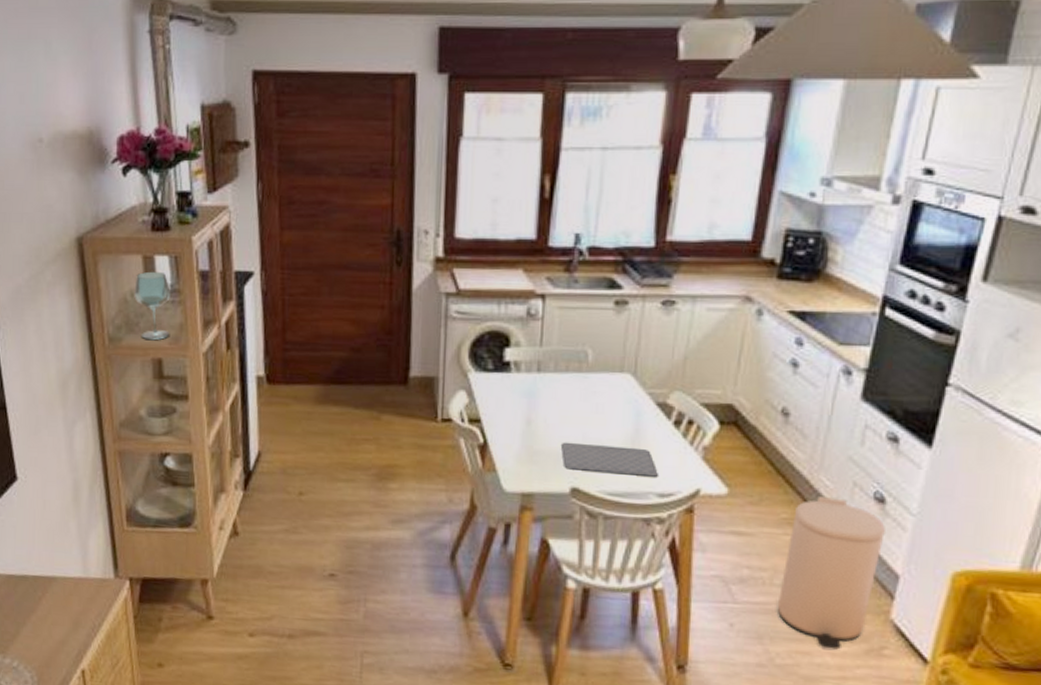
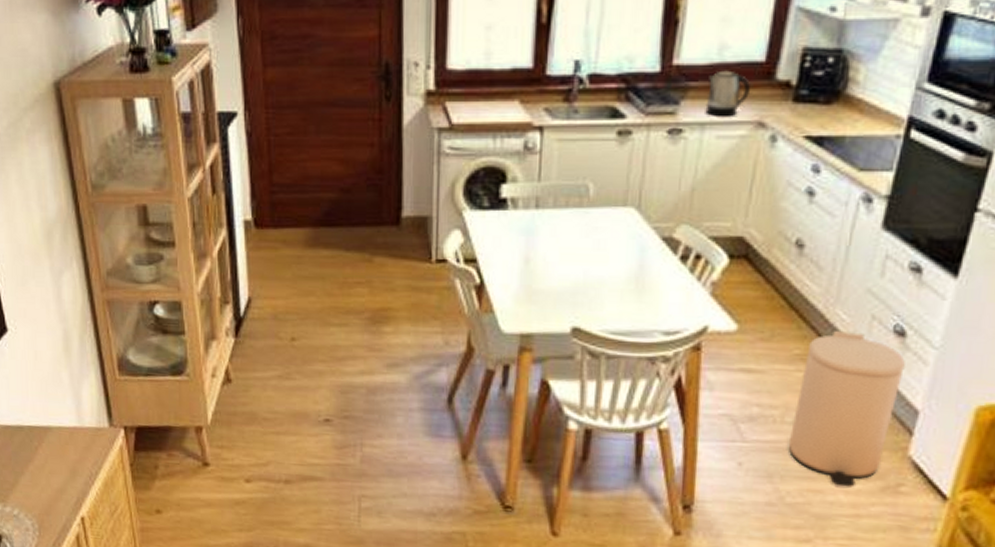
wine glass: present [134,271,170,341] -> none [115,115,154,187]
placemat: present [561,442,658,477] -> none [562,280,663,314]
kettle: none [696,247,738,290] -> present [705,70,750,116]

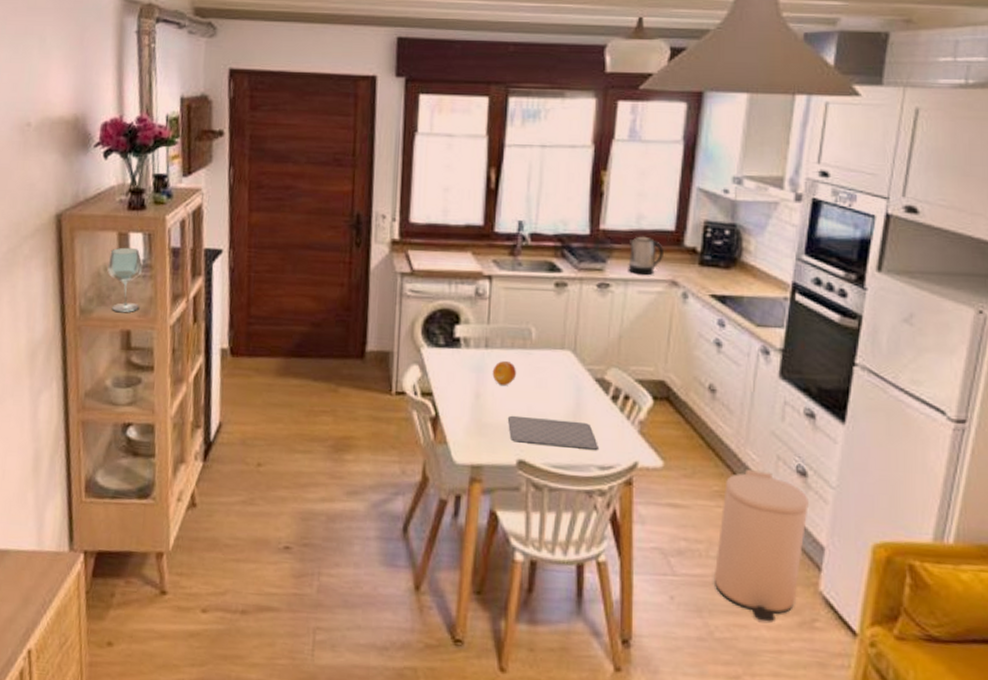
wine glass: none [115,115,154,187] -> present [107,247,143,313]
fruit: none [543,222,572,248] -> present [492,361,517,385]
placemat: none [562,280,663,314] -> present [508,415,598,450]

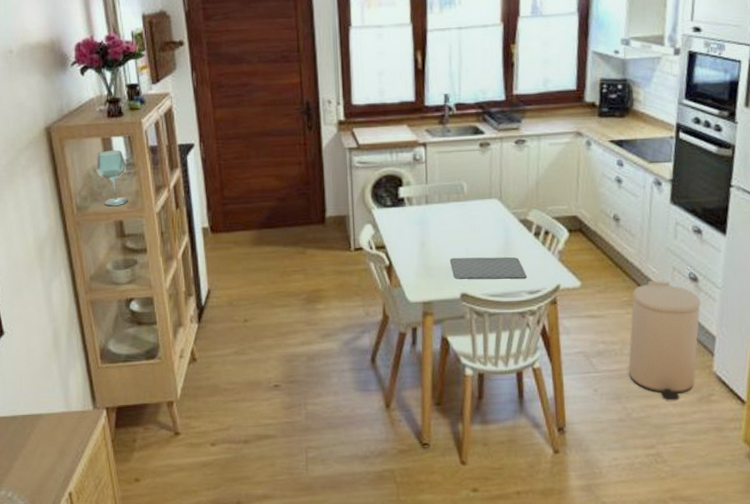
fruit: present [492,361,517,385] -> none [433,213,454,233]
kettle: present [628,236,663,275] -> none [539,97,568,129]

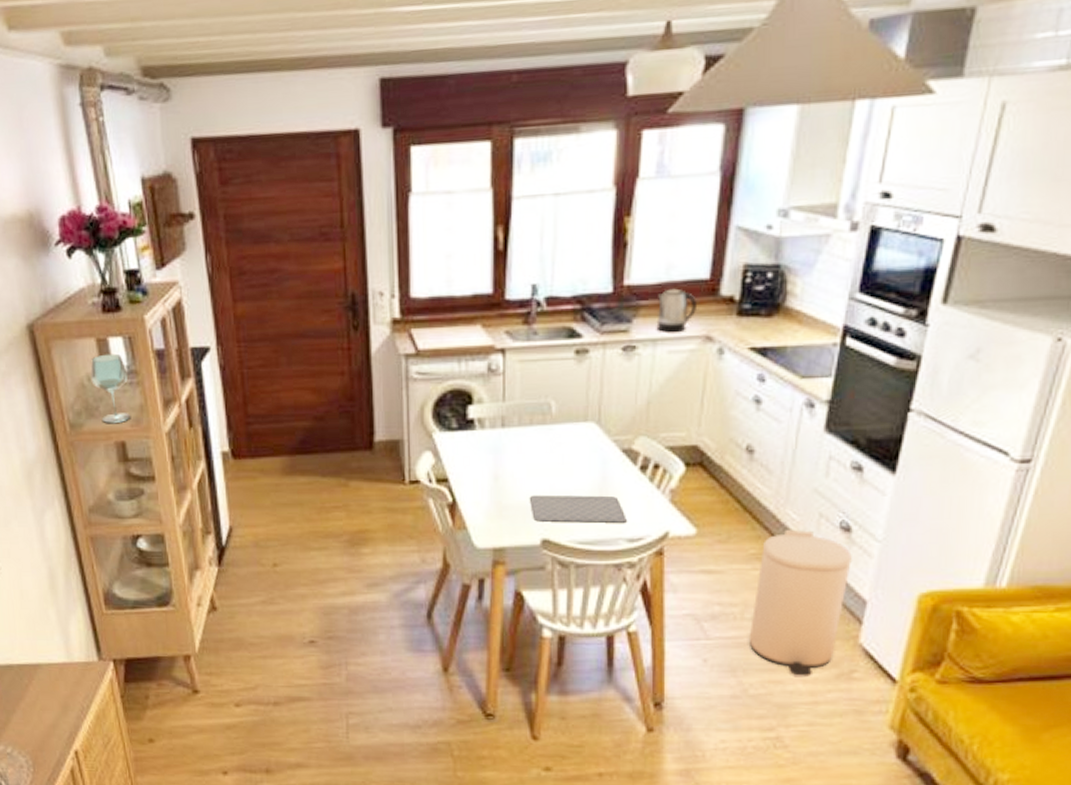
kettle: none [539,97,568,129] -> present [656,288,696,332]

